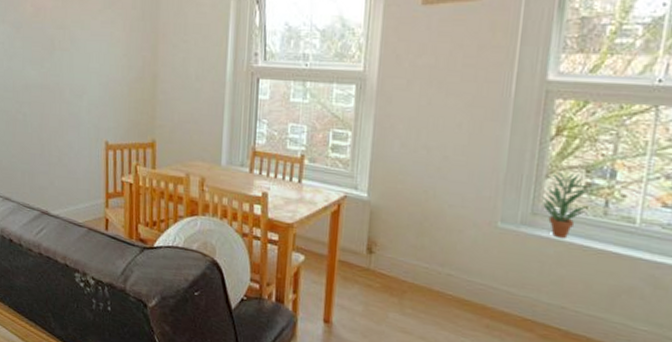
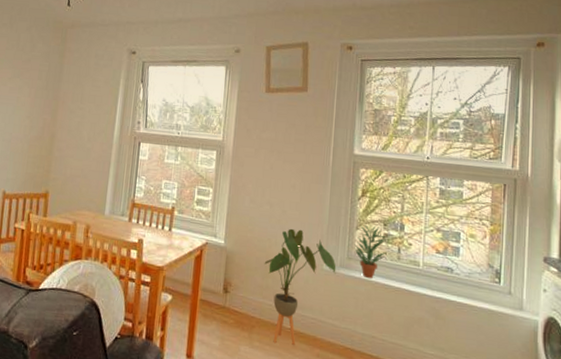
house plant: none [418,177,516,314] -> present [264,228,336,345]

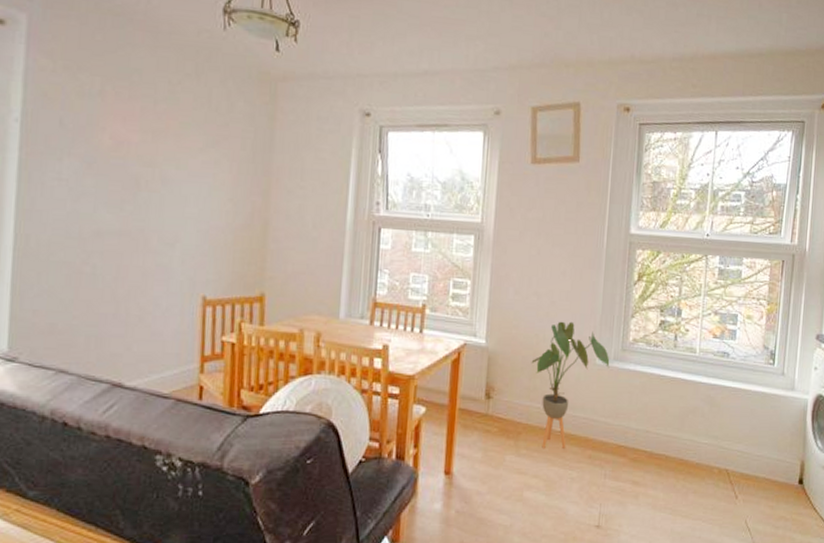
potted plant: present [354,225,388,279] -> none [629,312,664,371]

